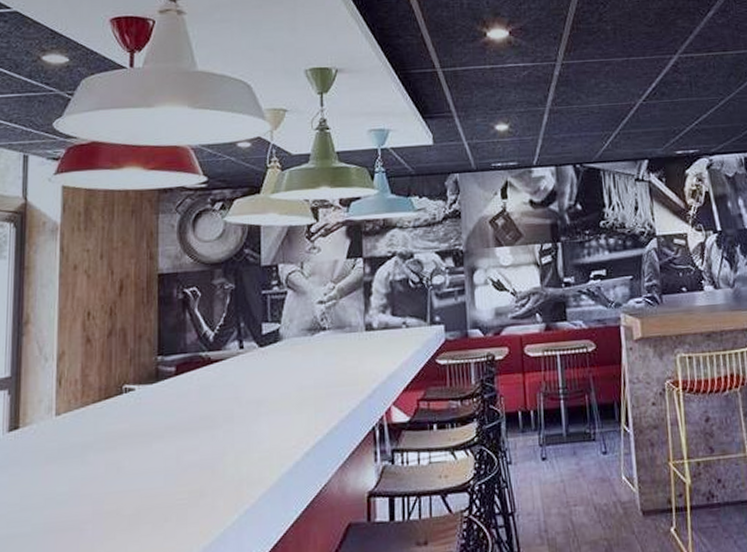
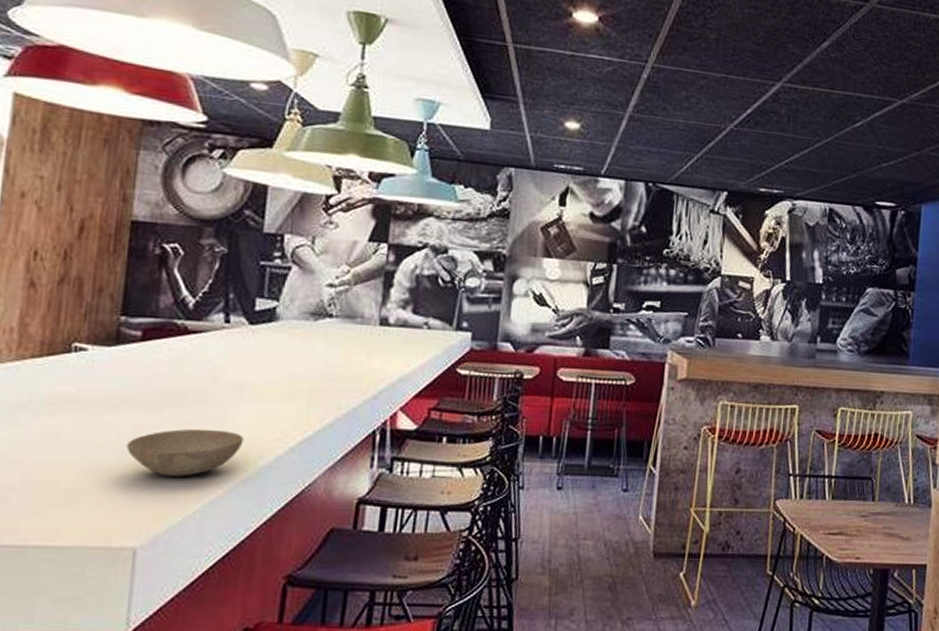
bowl: none [173,445,266,493] -> present [126,428,244,477]

